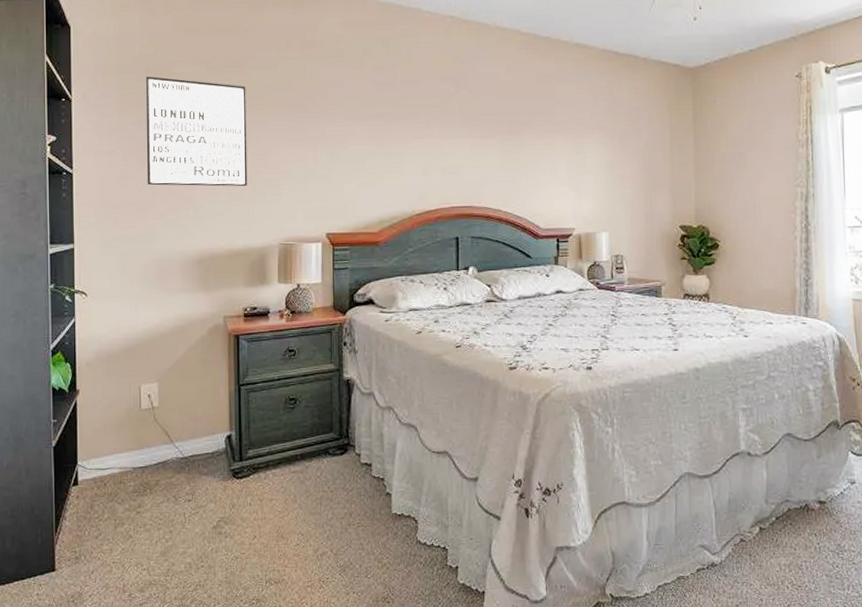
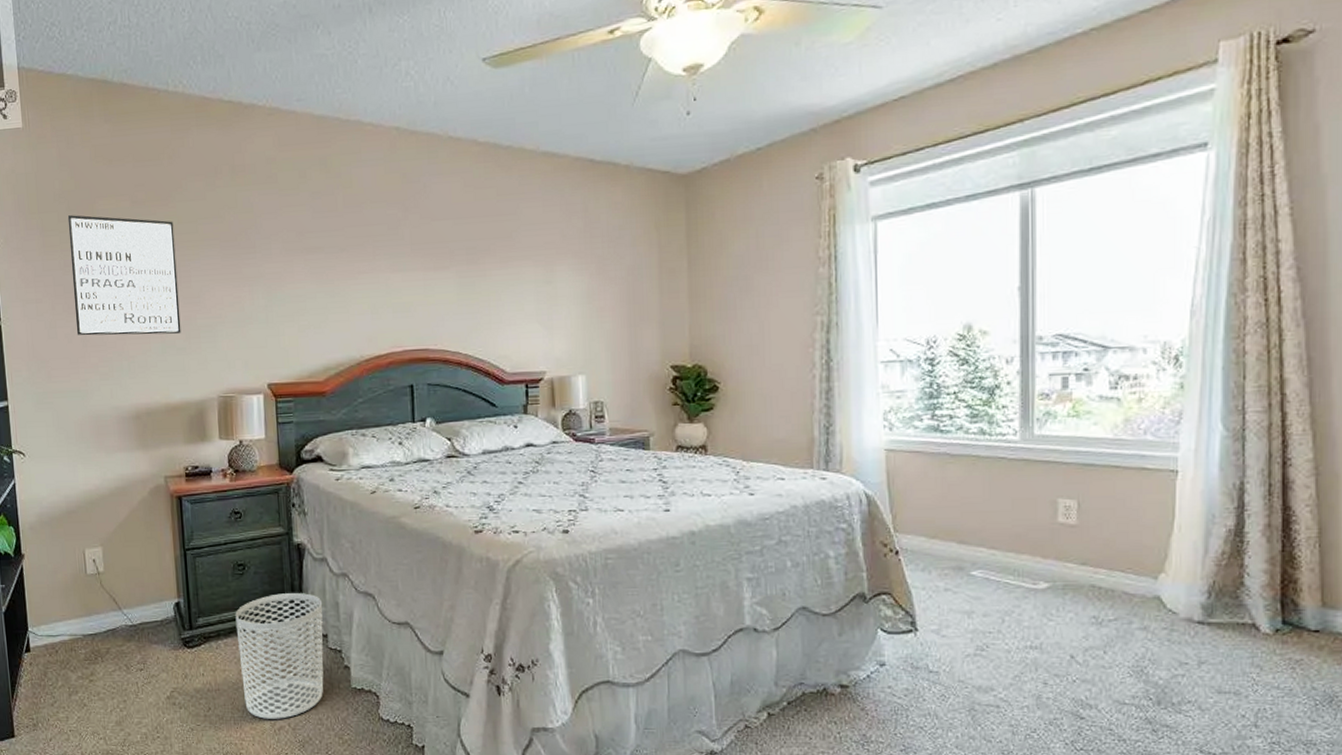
waste bin: none [284,425,368,545] -> present [235,593,324,719]

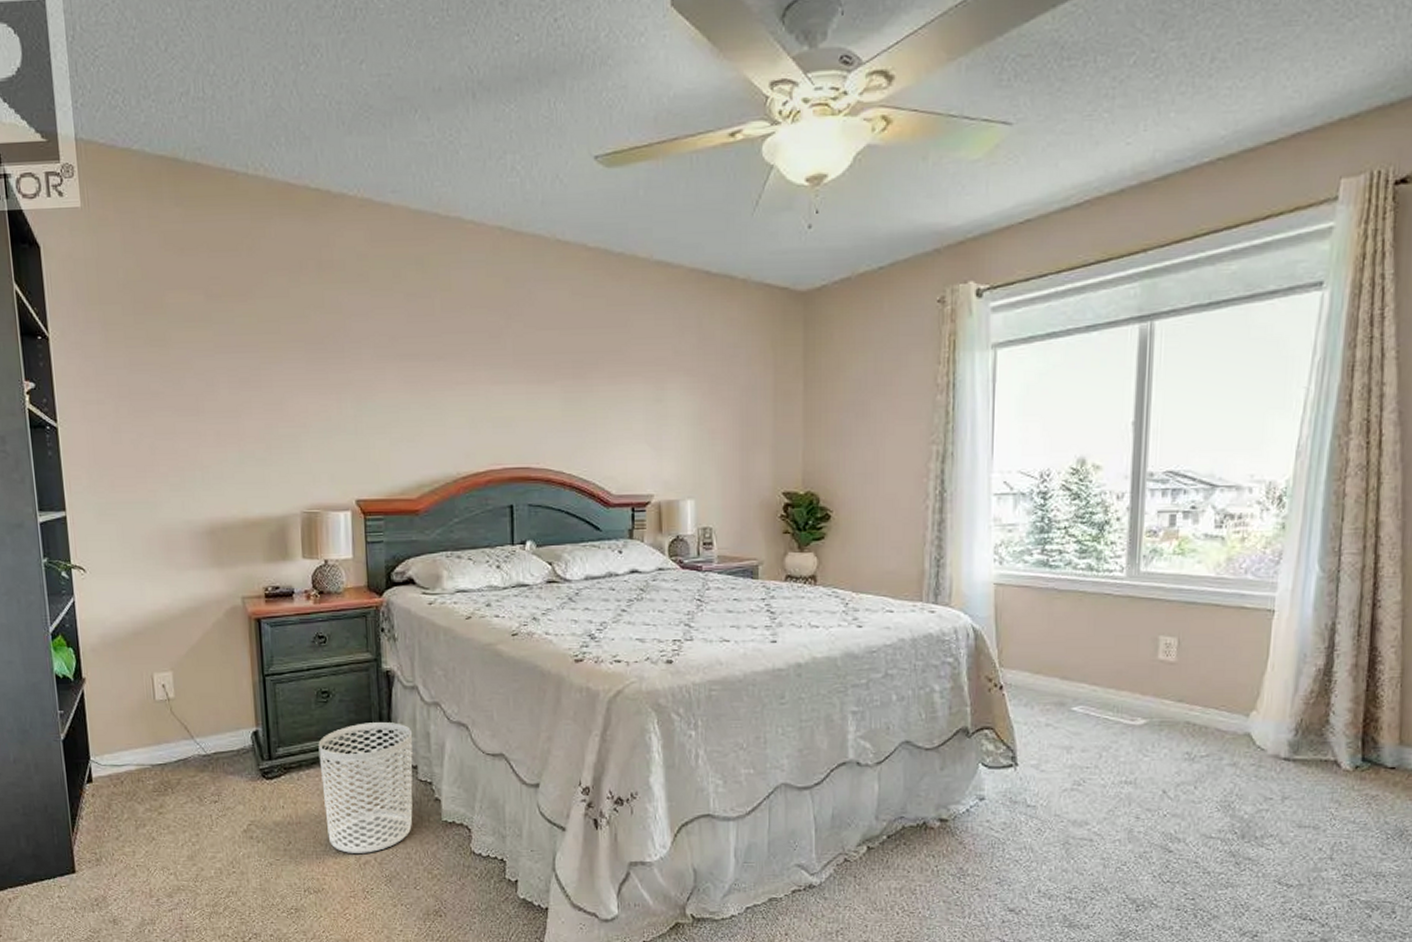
wall art: present [67,215,181,336] -> none [133,308,261,444]

